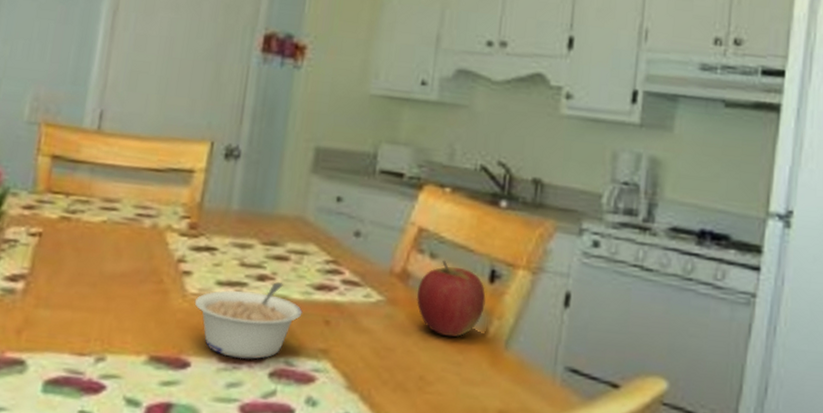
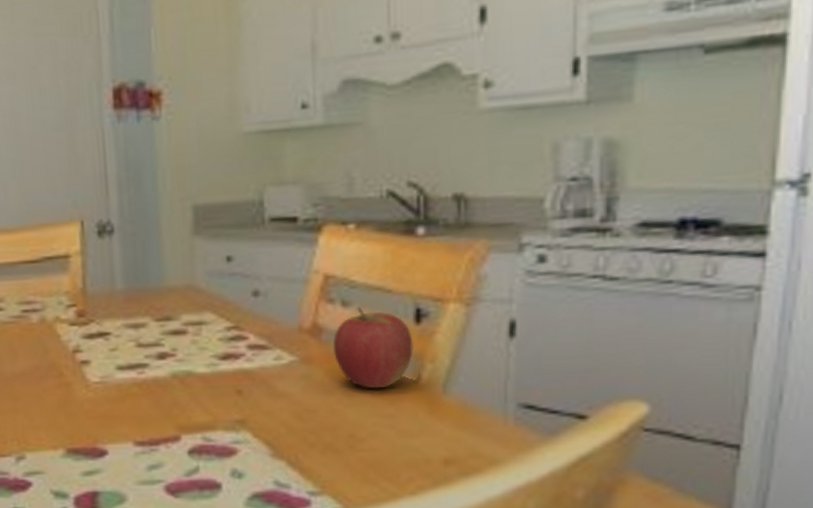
legume: present [194,282,303,359] -> none [98,358,211,440]

